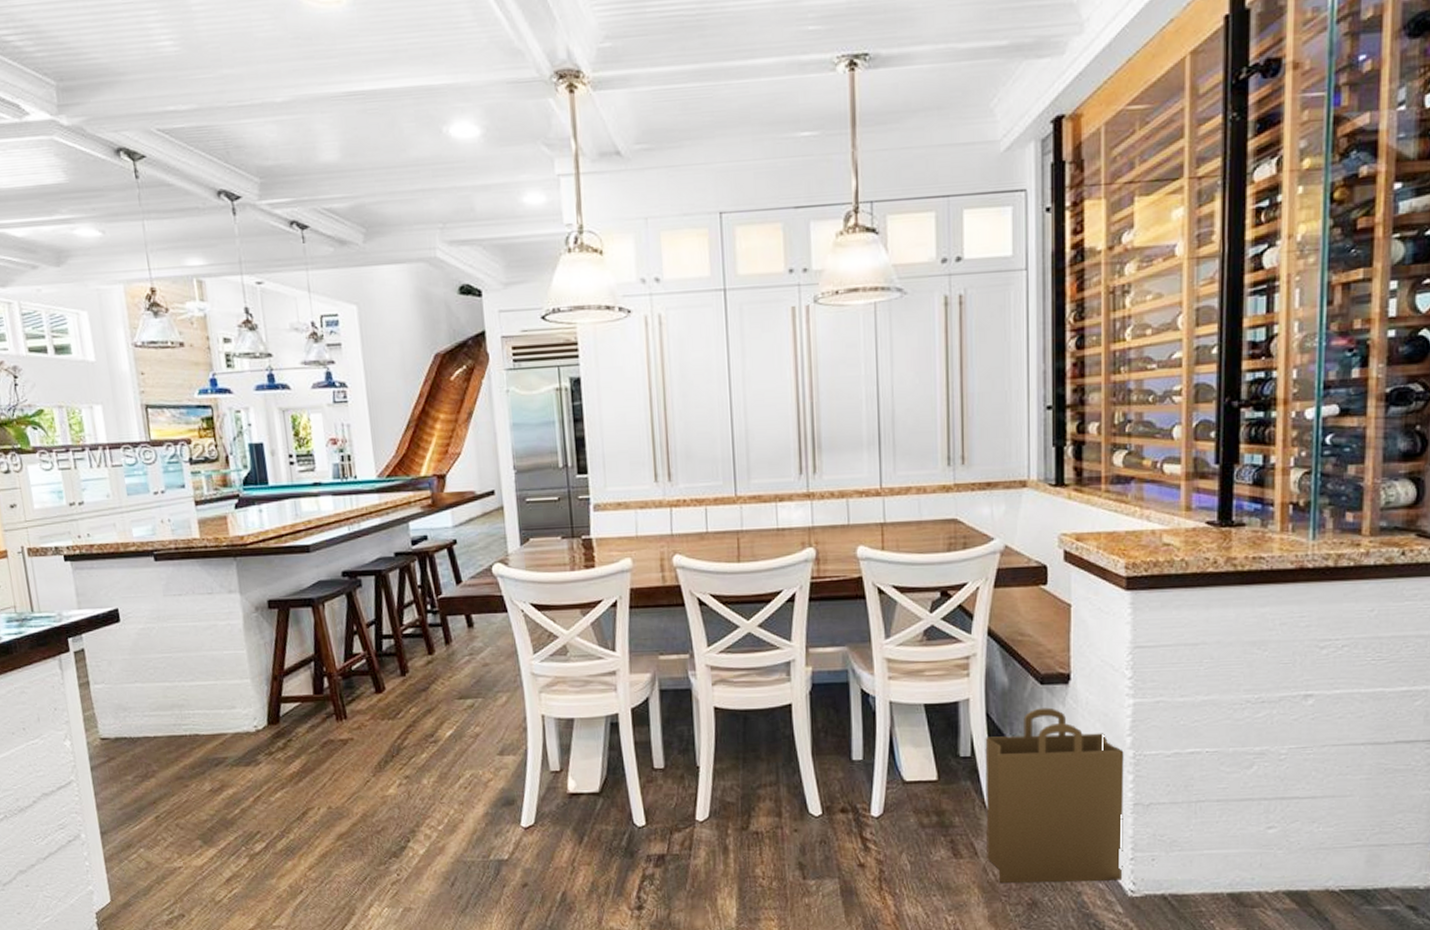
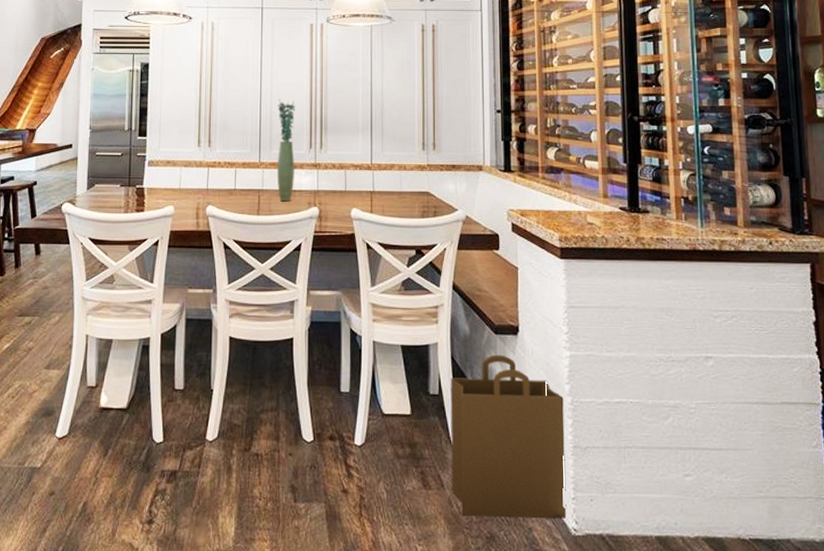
vase: none [754,412,782,544] -> present [276,99,295,202]

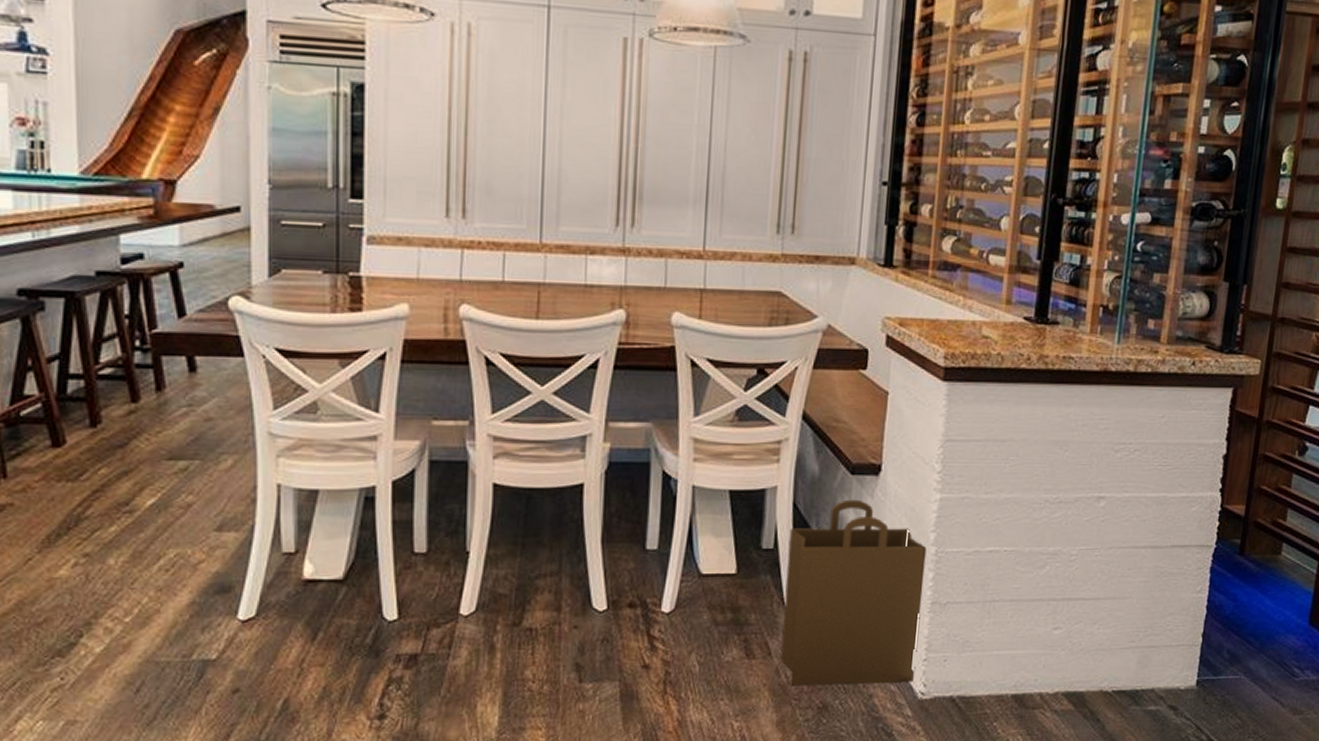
vase: present [276,99,295,202] -> none [565,151,596,301]

